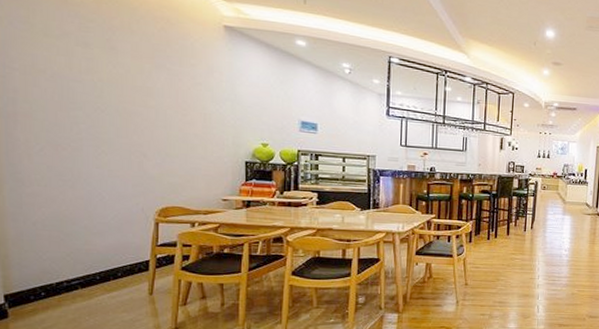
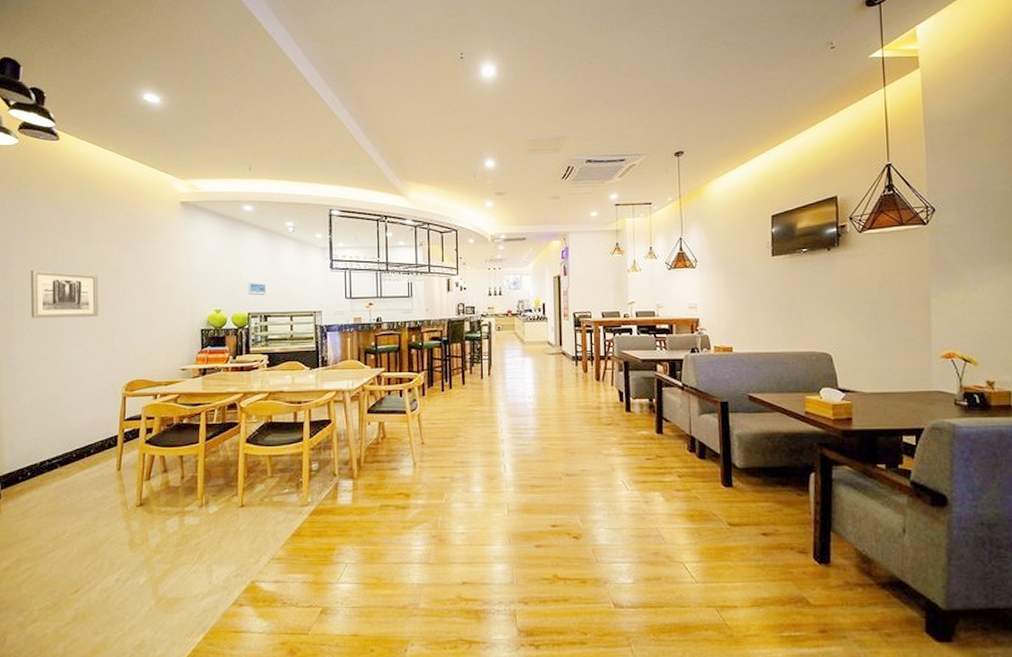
wall art: none [38,78,125,137] -> present [30,270,99,318]

